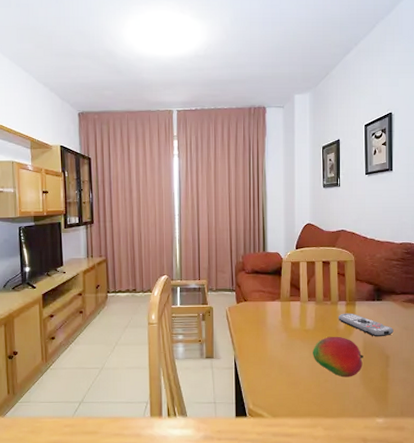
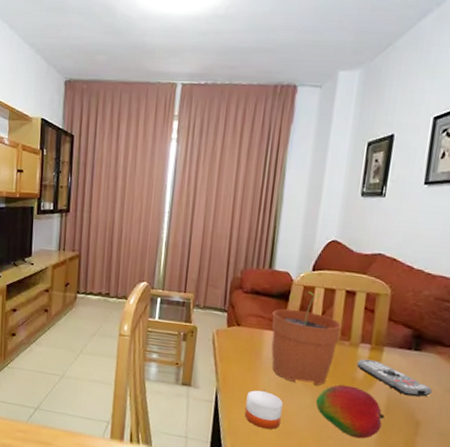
candle: none [259,351,288,383] -> present [244,390,283,429]
plant pot: none [270,265,324,341] -> present [271,291,343,386]

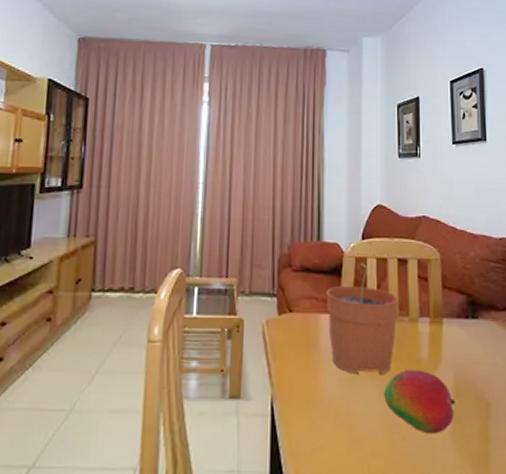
candle: present [244,390,283,429] -> none [307,390,348,440]
remote control: present [357,358,432,397] -> none [420,335,495,373]

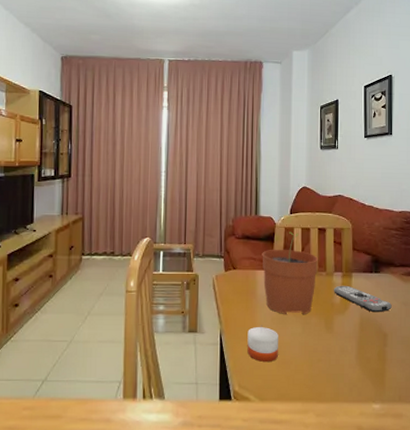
candle: none [307,390,348,440] -> present [247,326,278,362]
fruit: present [384,369,455,434] -> none [306,311,360,357]
remote control: none [420,335,495,373] -> present [334,285,392,313]

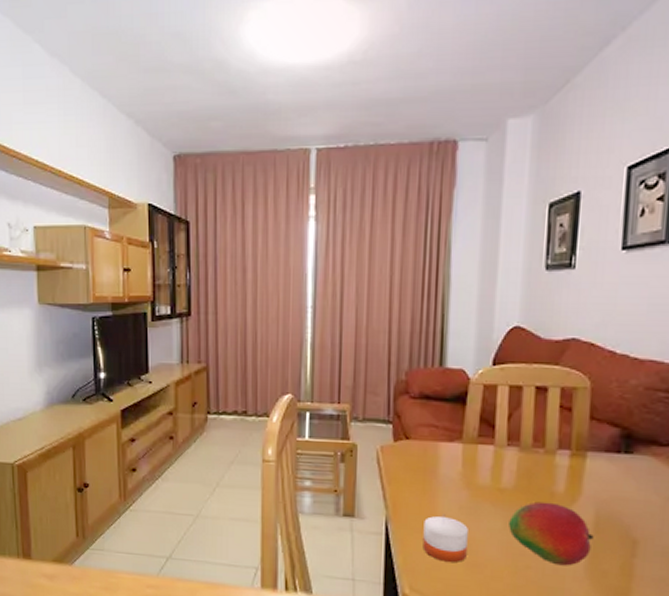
plant pot: present [262,232,319,315] -> none [447,390,535,506]
fruit: none [306,311,360,357] -> present [509,501,594,566]
remote control: present [334,285,392,313] -> none [556,468,650,510]

